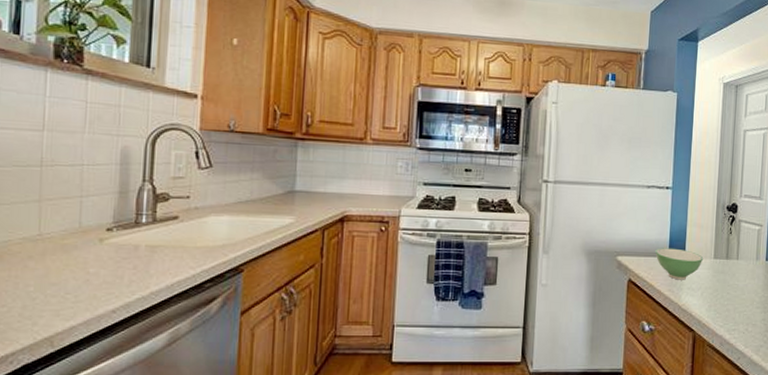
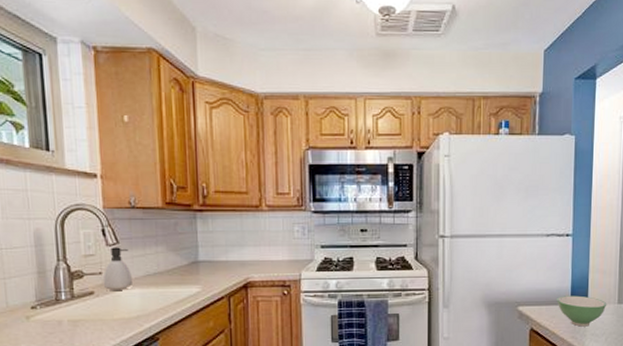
soap dispenser: none [189,170,222,218] -> present [102,247,132,292]

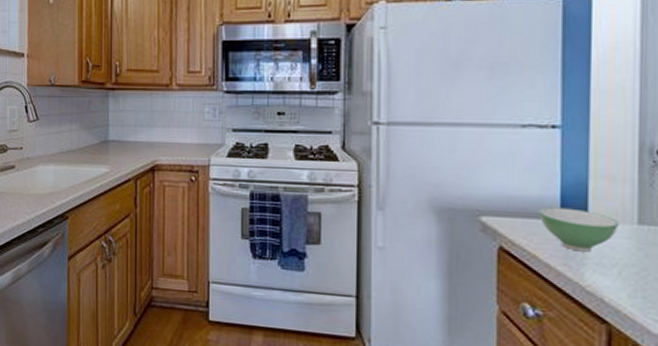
soap dispenser: present [102,247,132,292] -> none [23,123,48,167]

